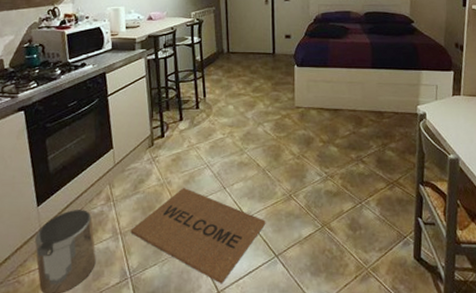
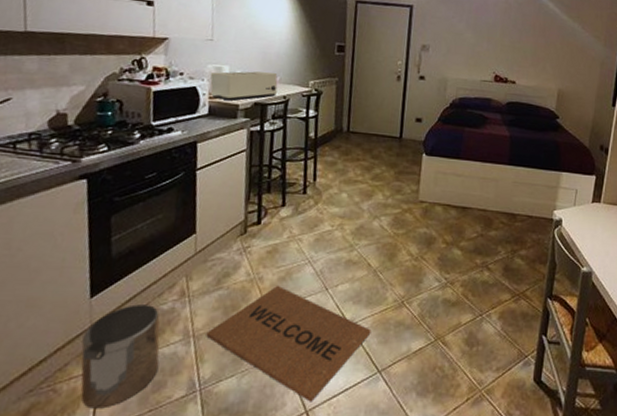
toaster: none [110,8,165,35] -> present [210,71,278,100]

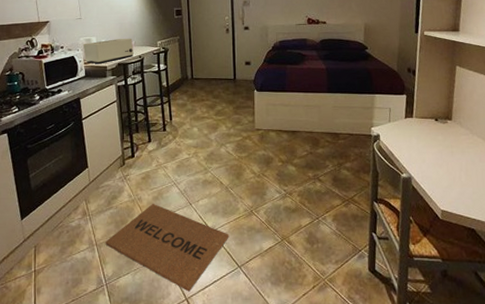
trash can: present [81,304,160,409] -> none [19,223,75,300]

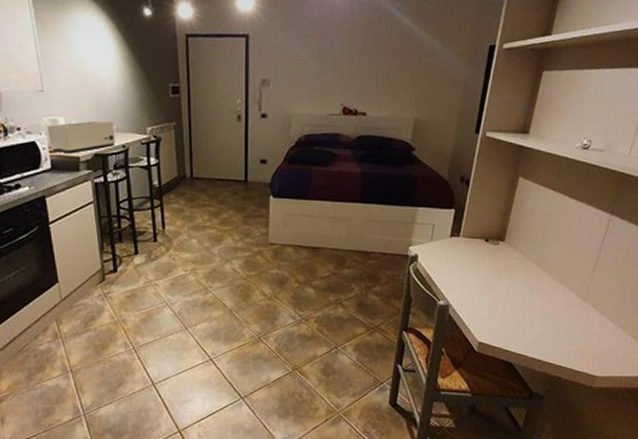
doormat: present [105,204,229,292] -> none [82,327,232,424]

